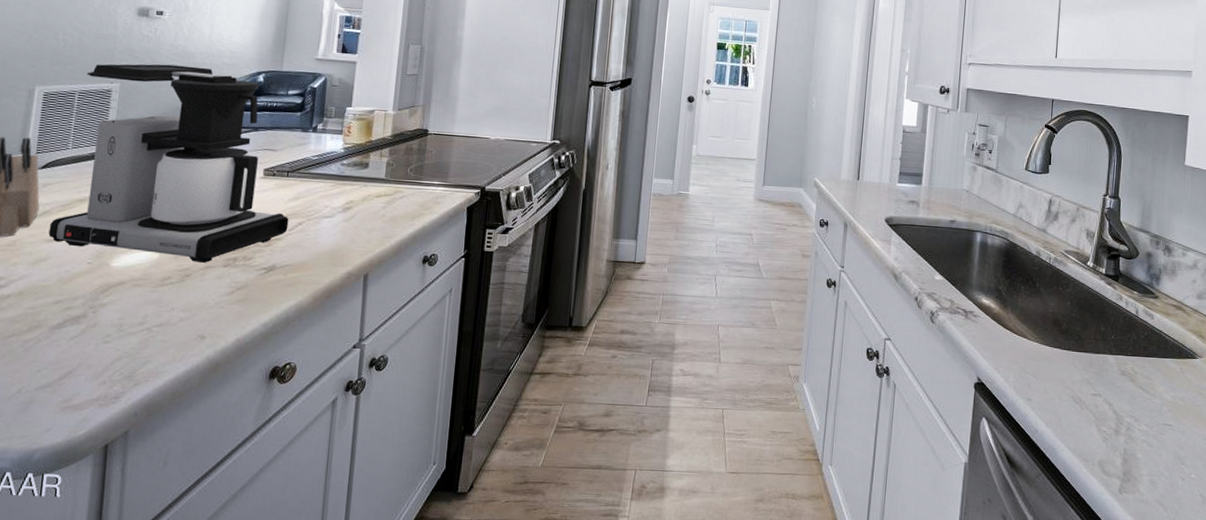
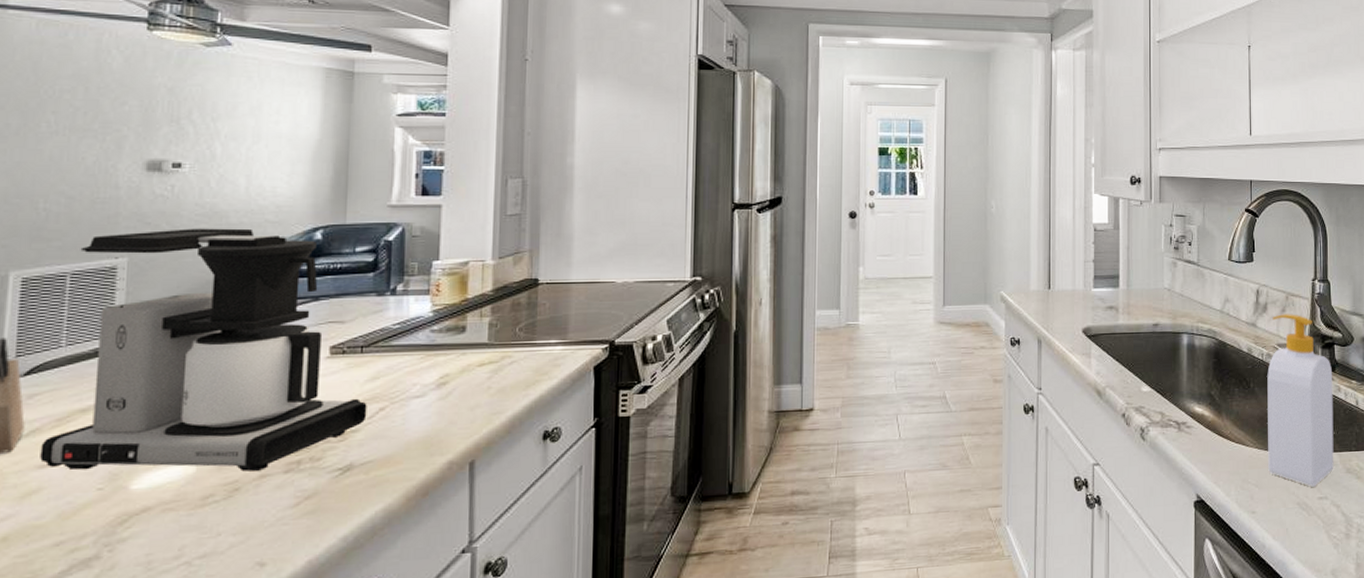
soap bottle: none [1046,223,1116,384] -> present [1267,314,1334,487]

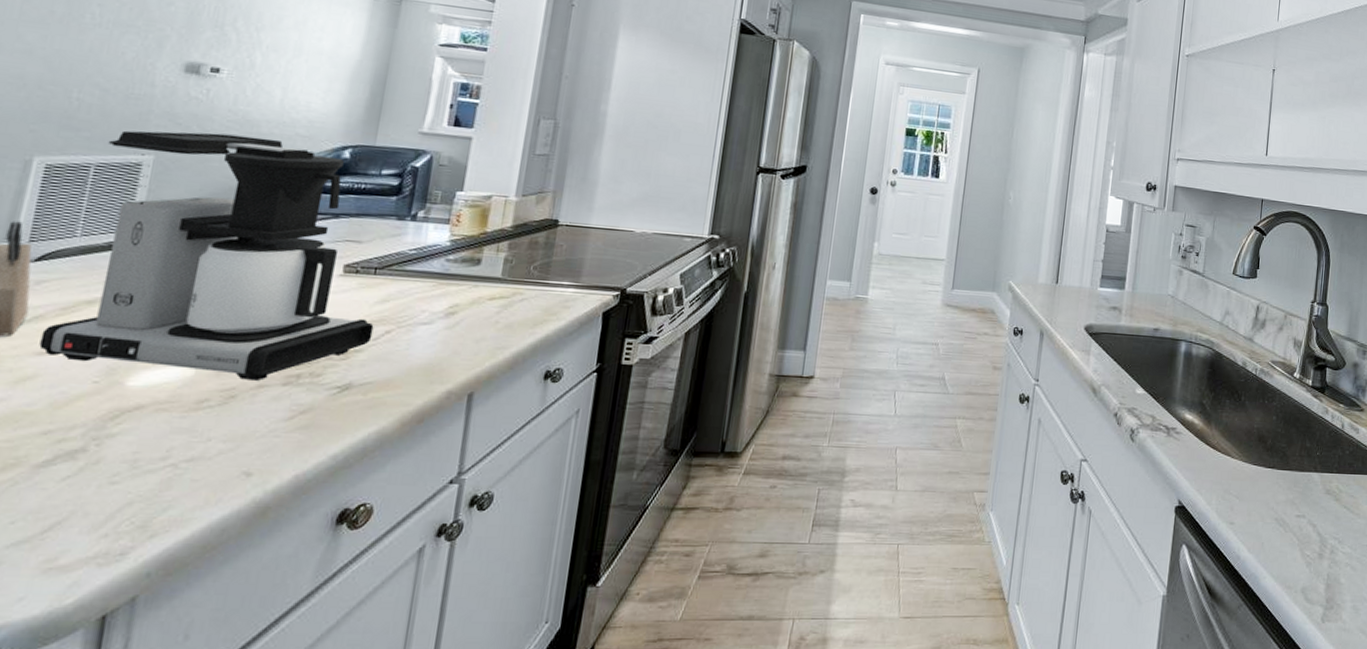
soap bottle: present [1267,314,1334,487] -> none [1250,332,1322,504]

